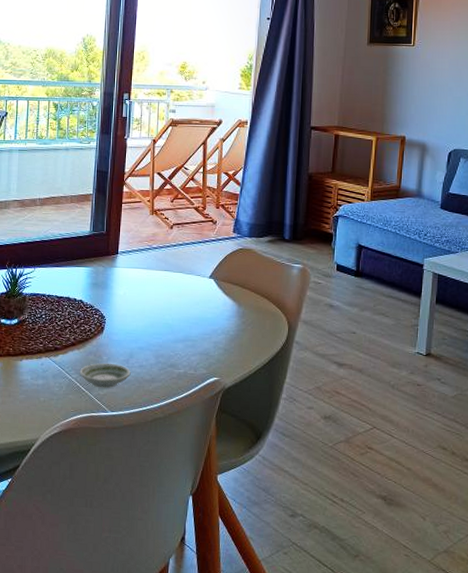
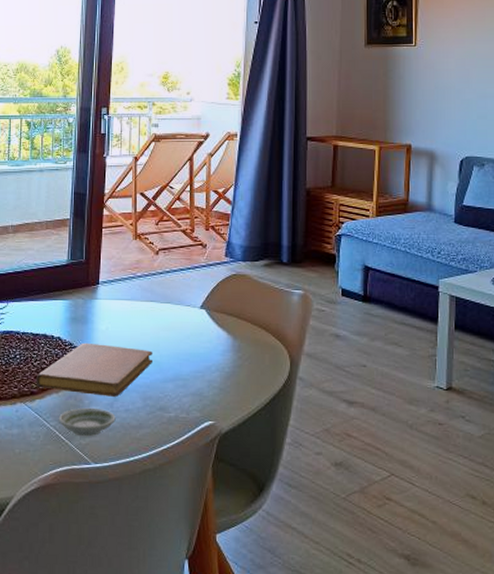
notebook: none [59,305,165,354] -> present [35,342,152,397]

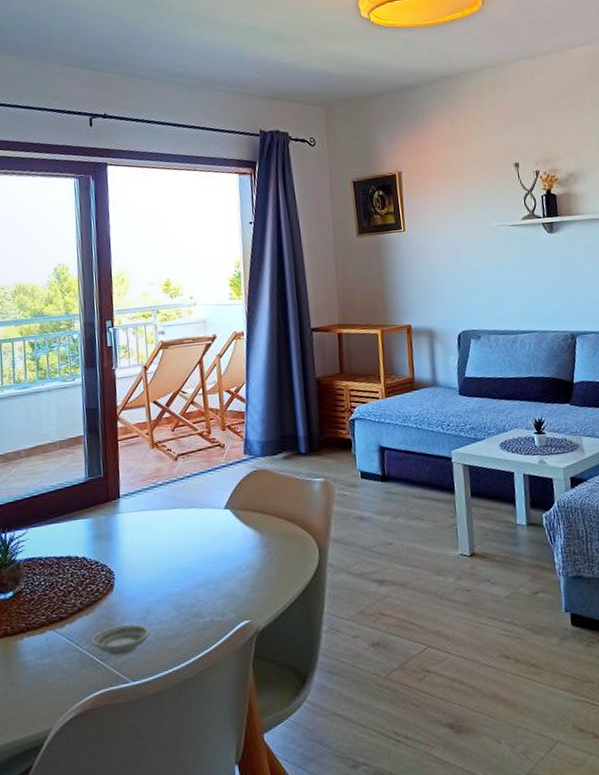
notebook: present [35,342,152,397] -> none [63,557,182,612]

